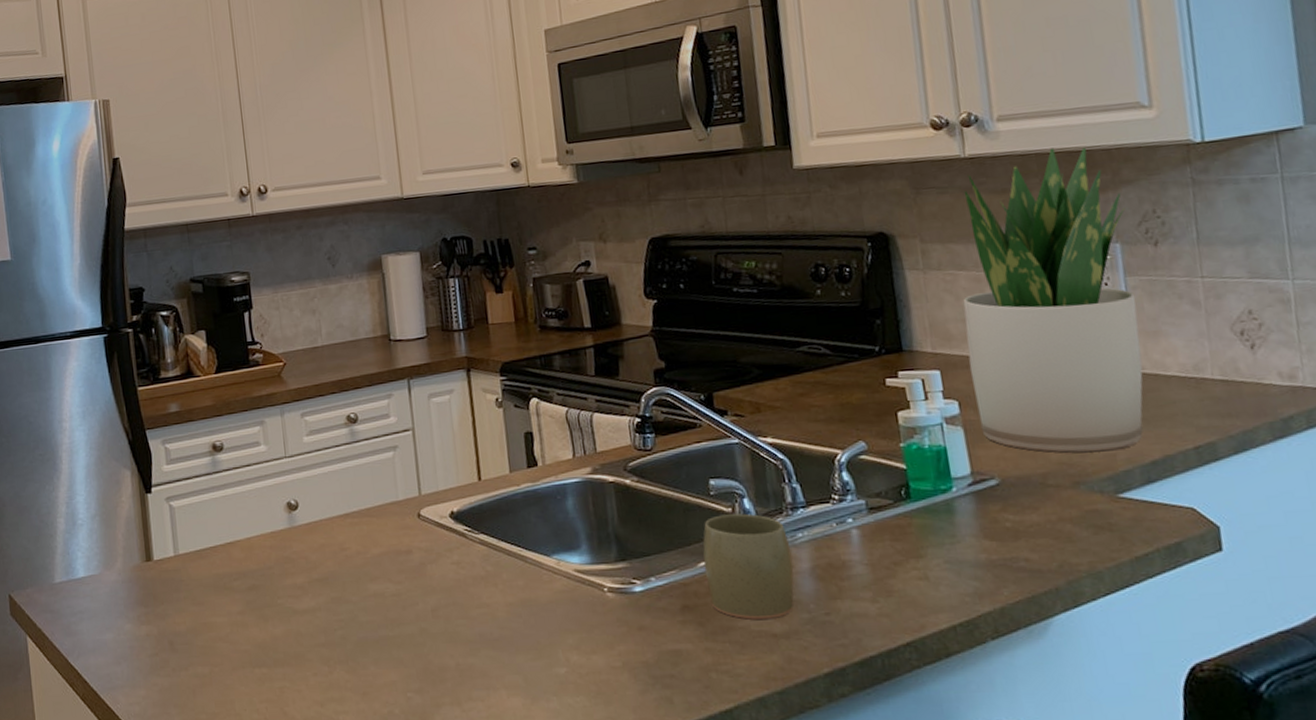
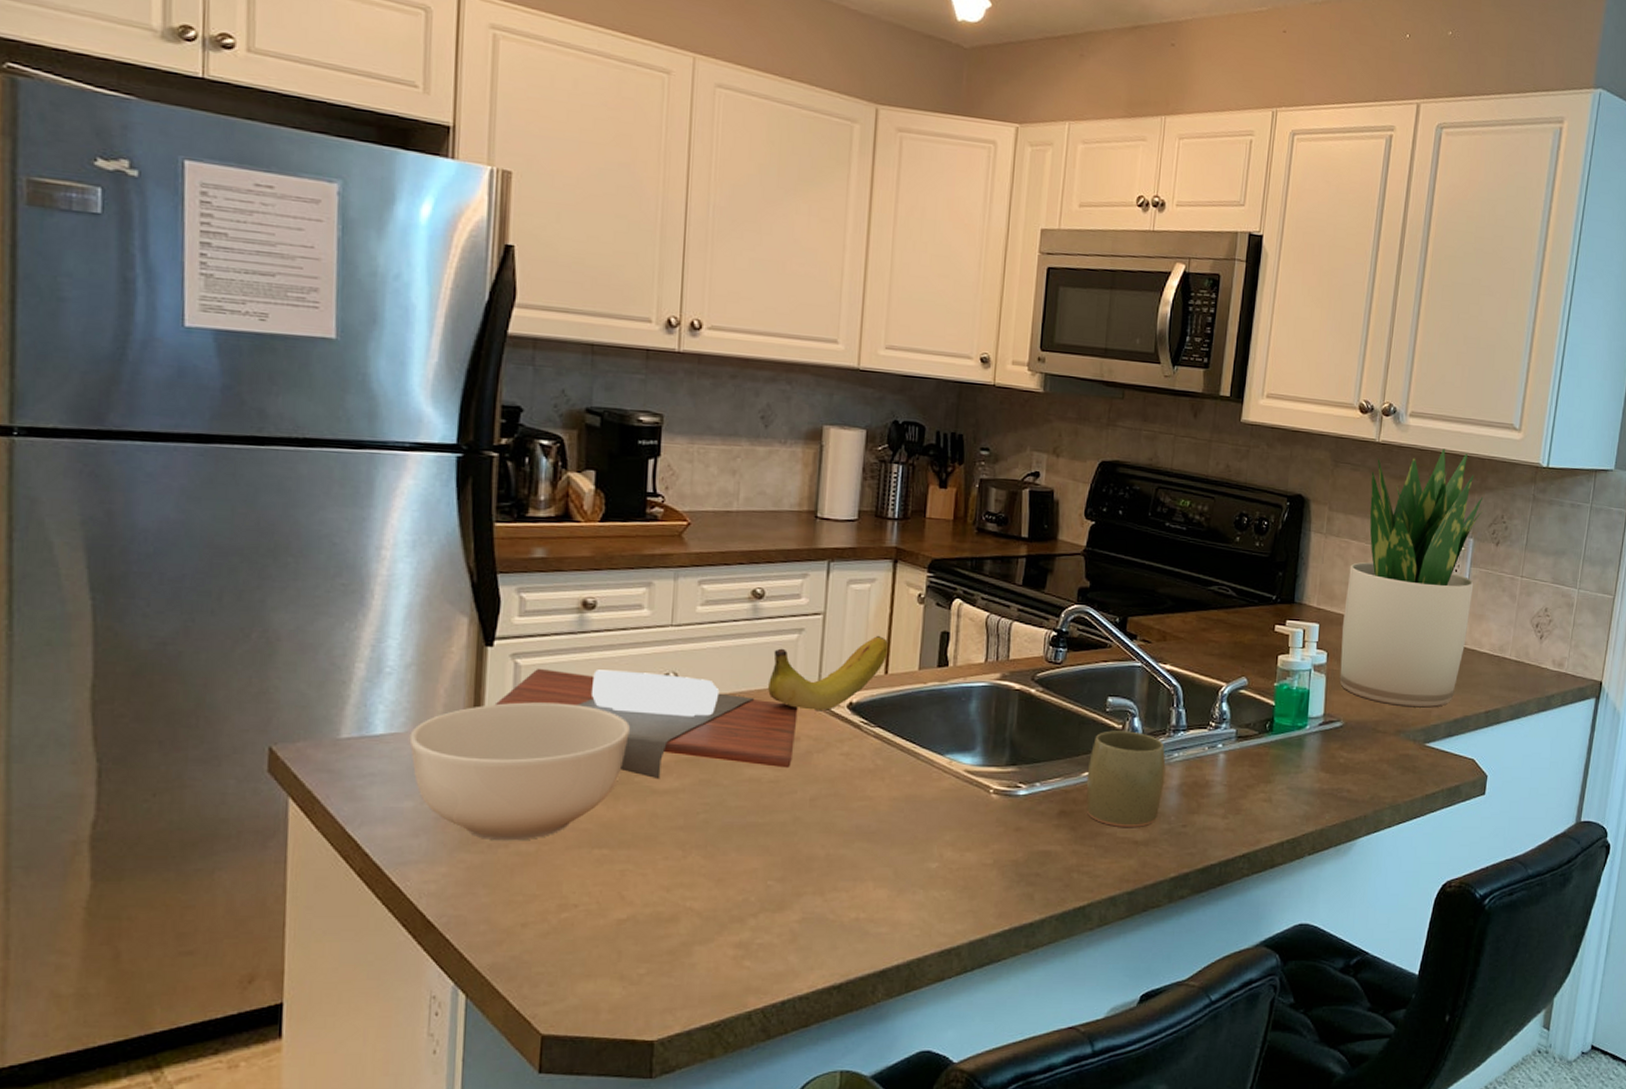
bowl: none [102,537,268,665] -> present [409,702,631,841]
cutting board: none [159,502,409,600] -> present [494,668,798,780]
fruit: none [375,443,478,523] -> present [768,635,888,710]

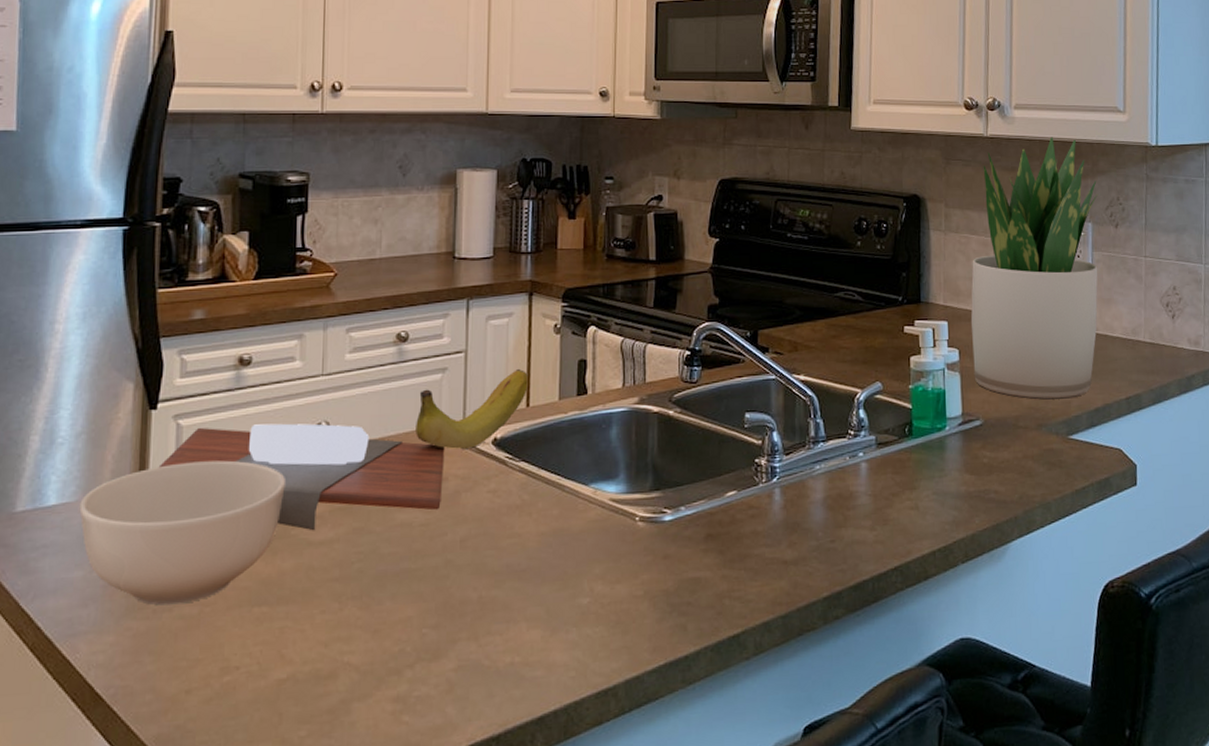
mug: present [1086,730,1166,828] -> none [730,446,809,548]

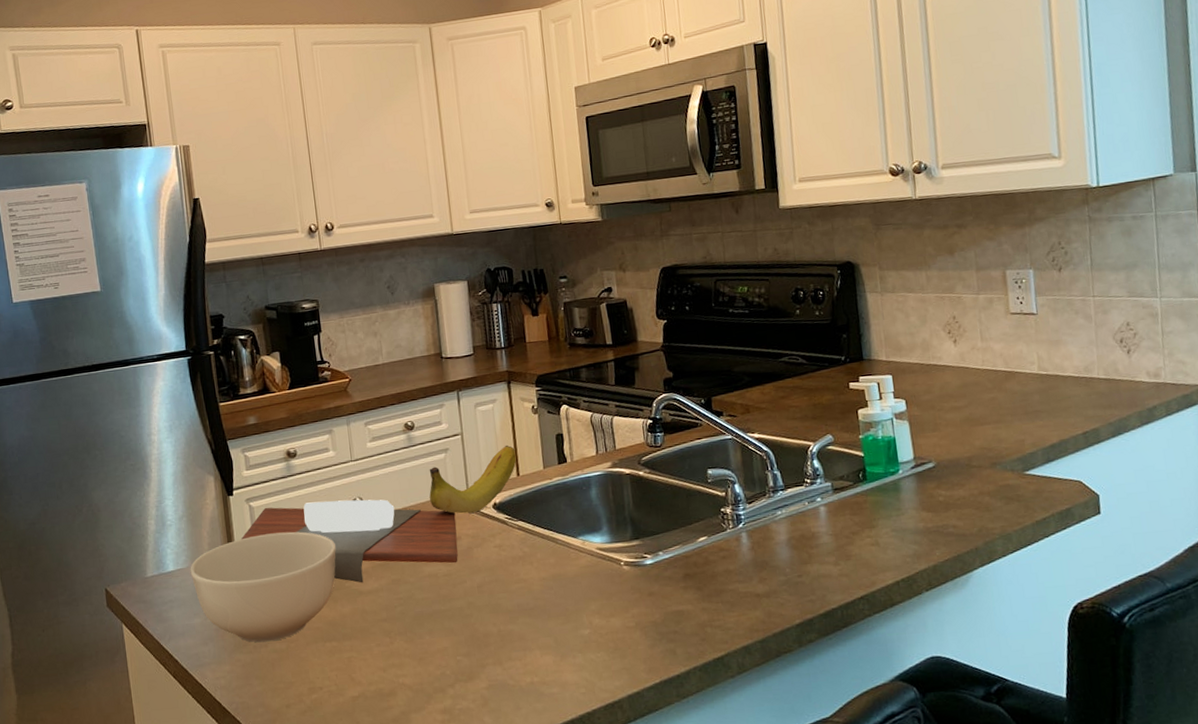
planter: present [970,137,1099,400] -> none [911,190,1047,440]

